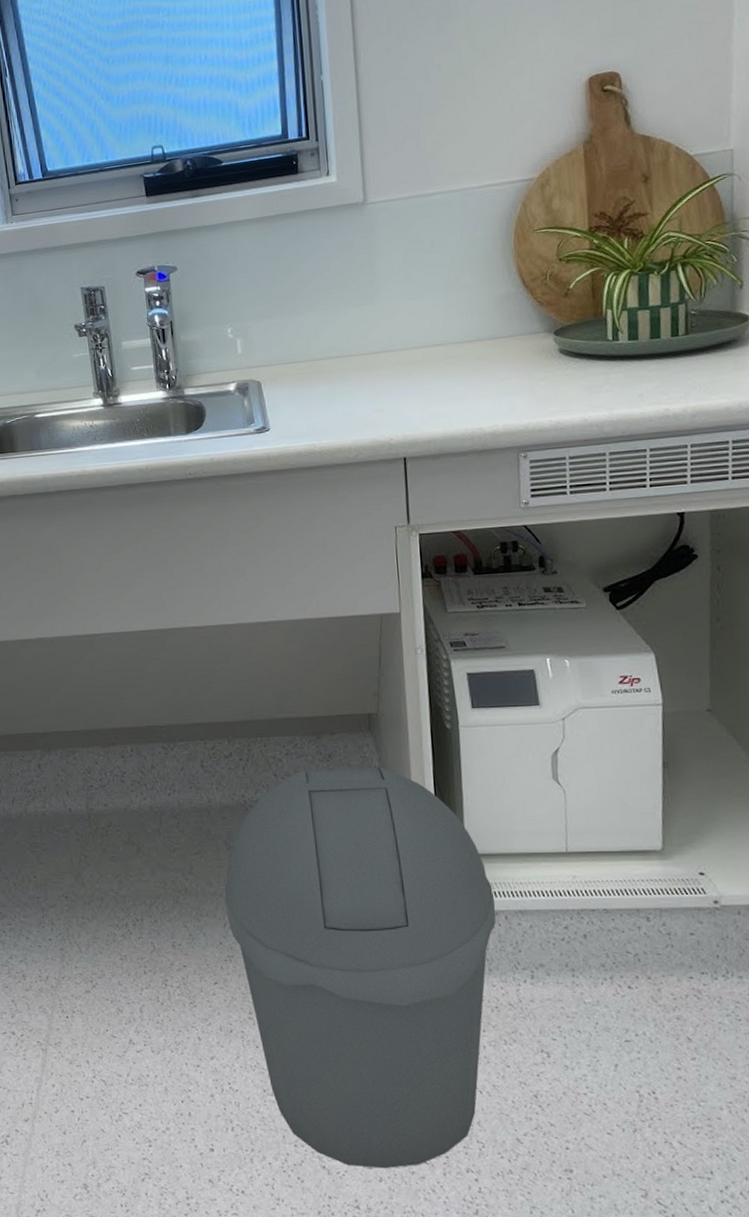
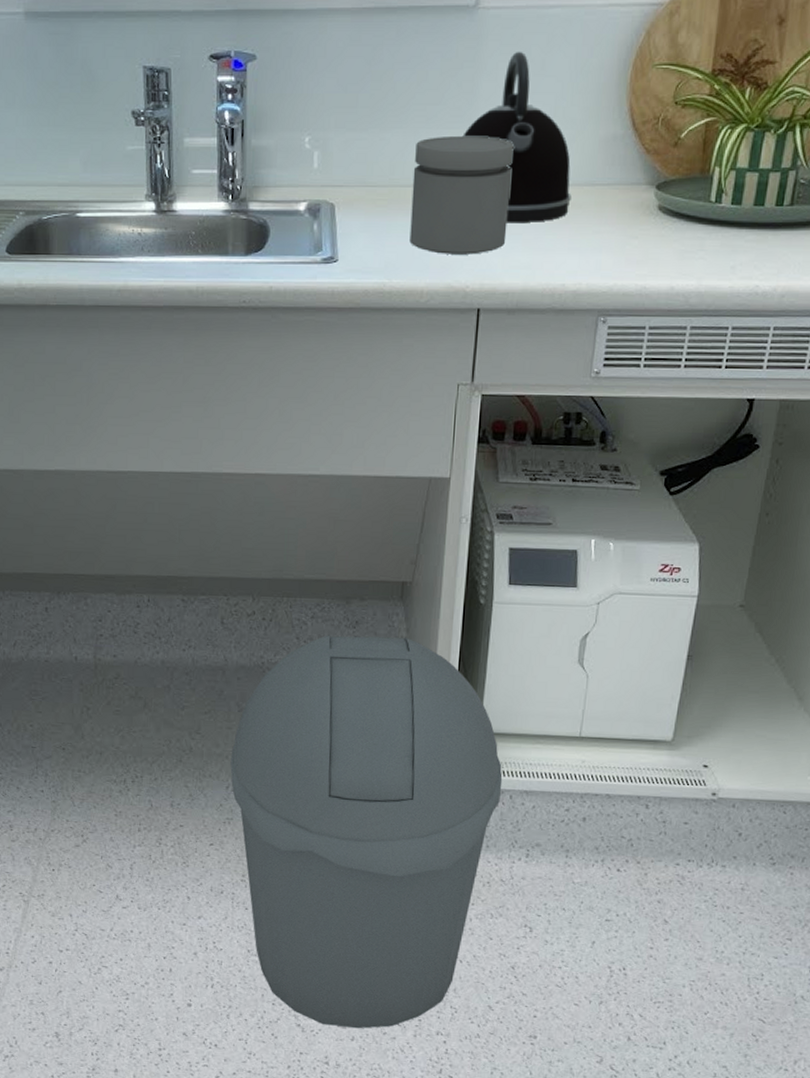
jar: none [327,308,421,414] -> present [409,135,514,255]
kettle: none [368,234,476,379] -> present [462,51,572,222]

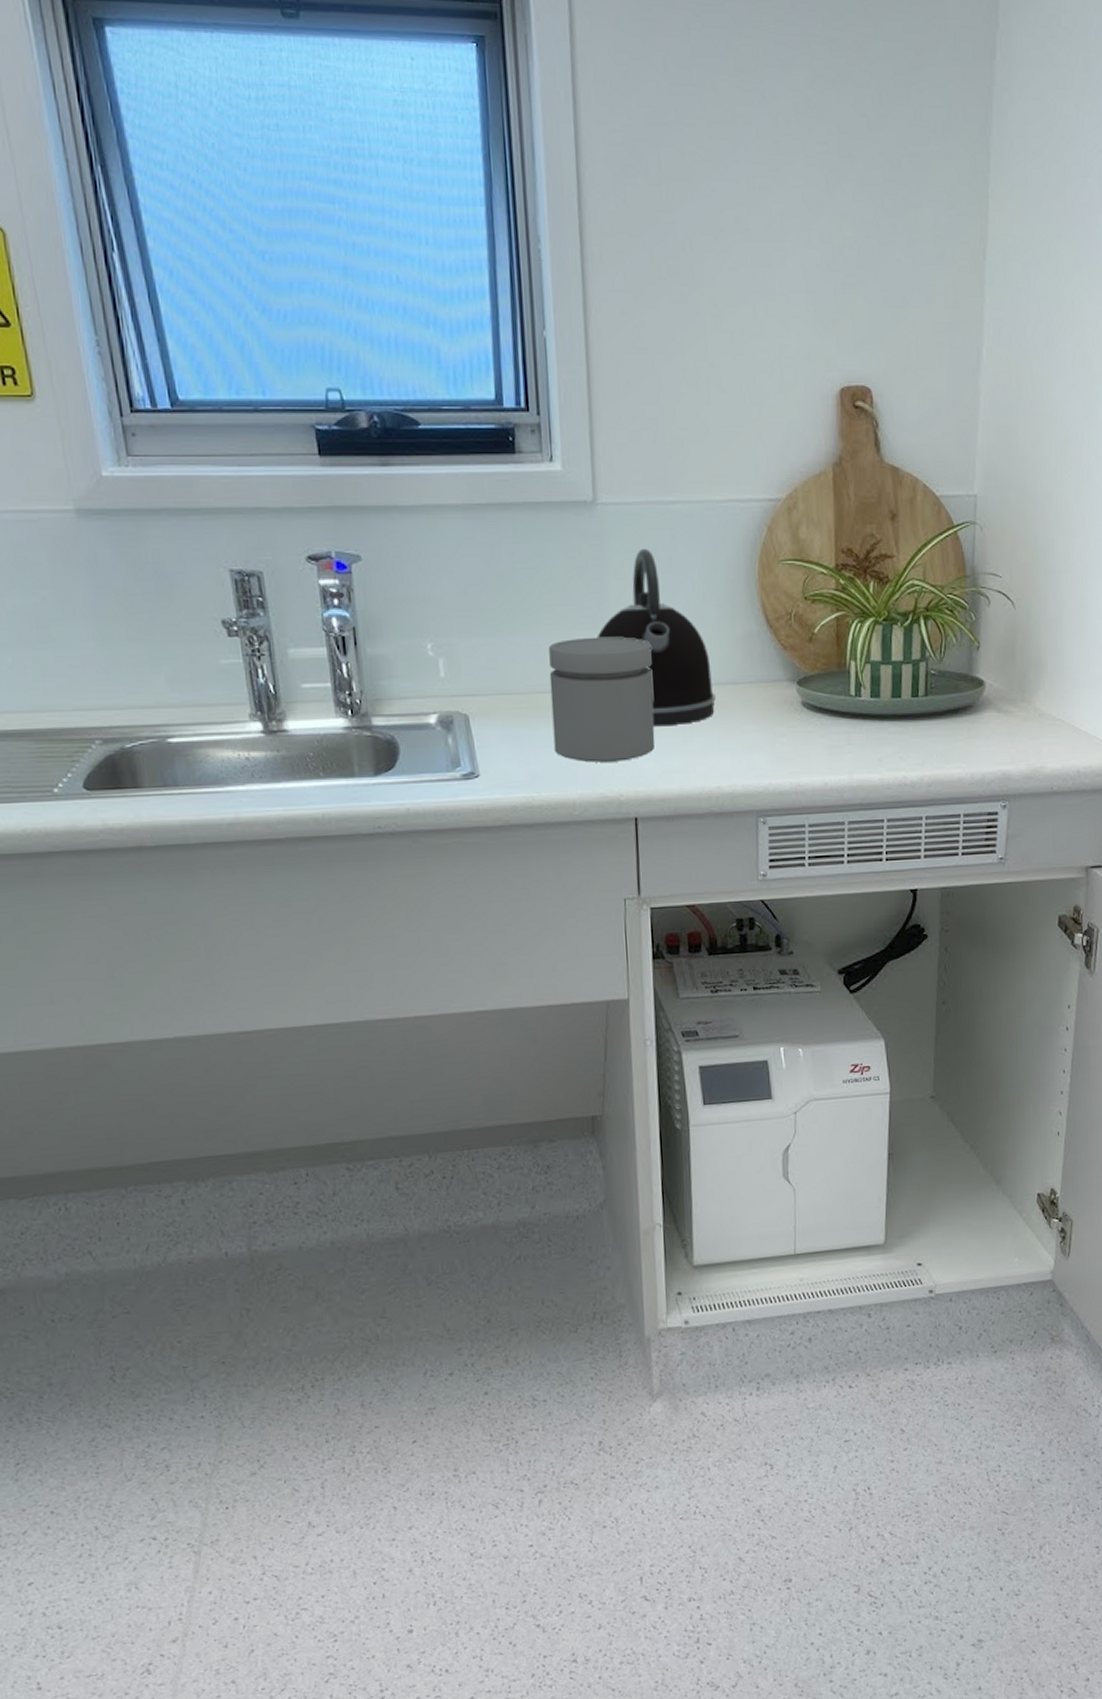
trash bin: present [230,635,503,1029] -> none [424,1175,724,1619]

